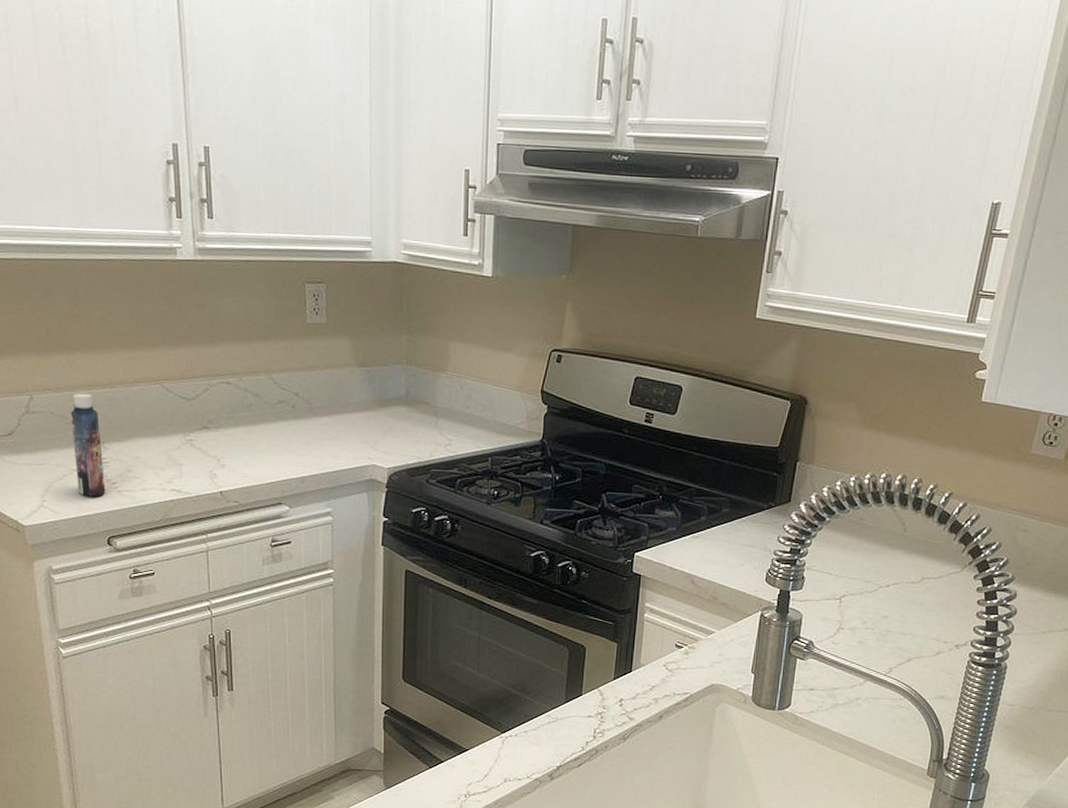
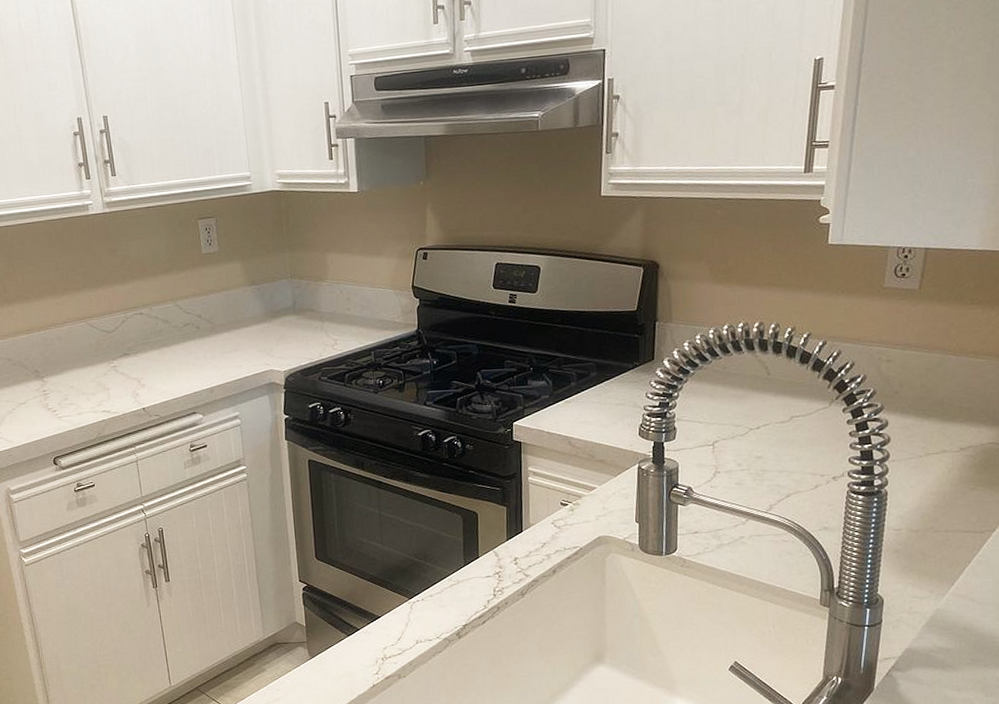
bottle: present [70,394,106,497] -> none [13,338,49,425]

